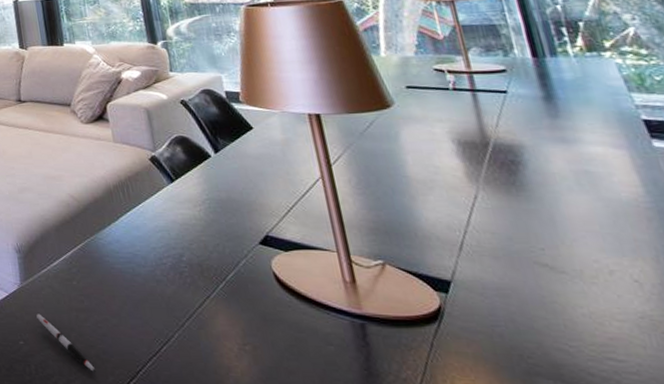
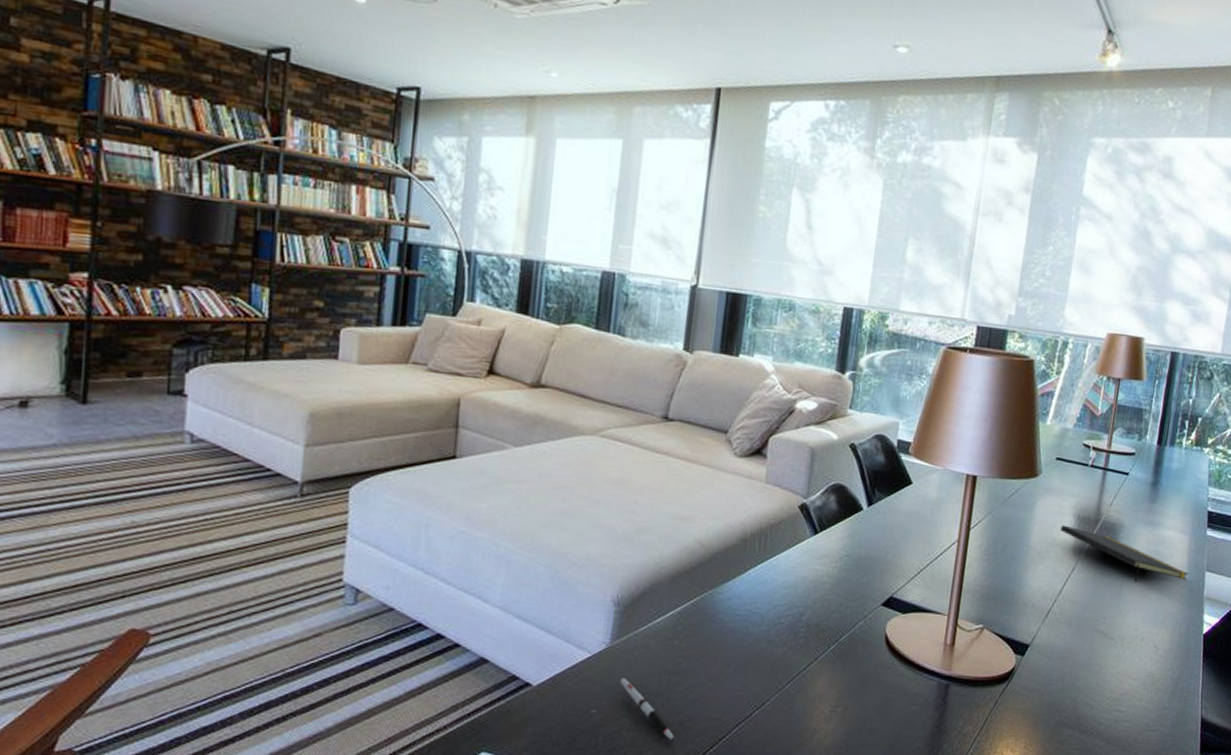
notepad: none [440,152,649,207] -> present [1060,525,1189,582]

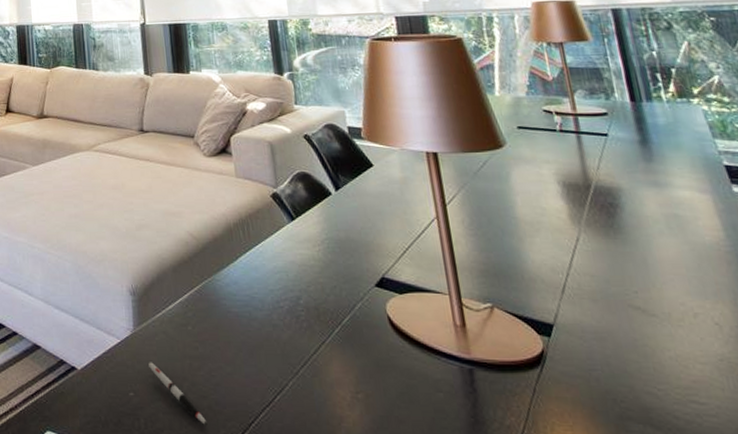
notepad: present [1060,525,1189,582] -> none [546,193,729,250]

